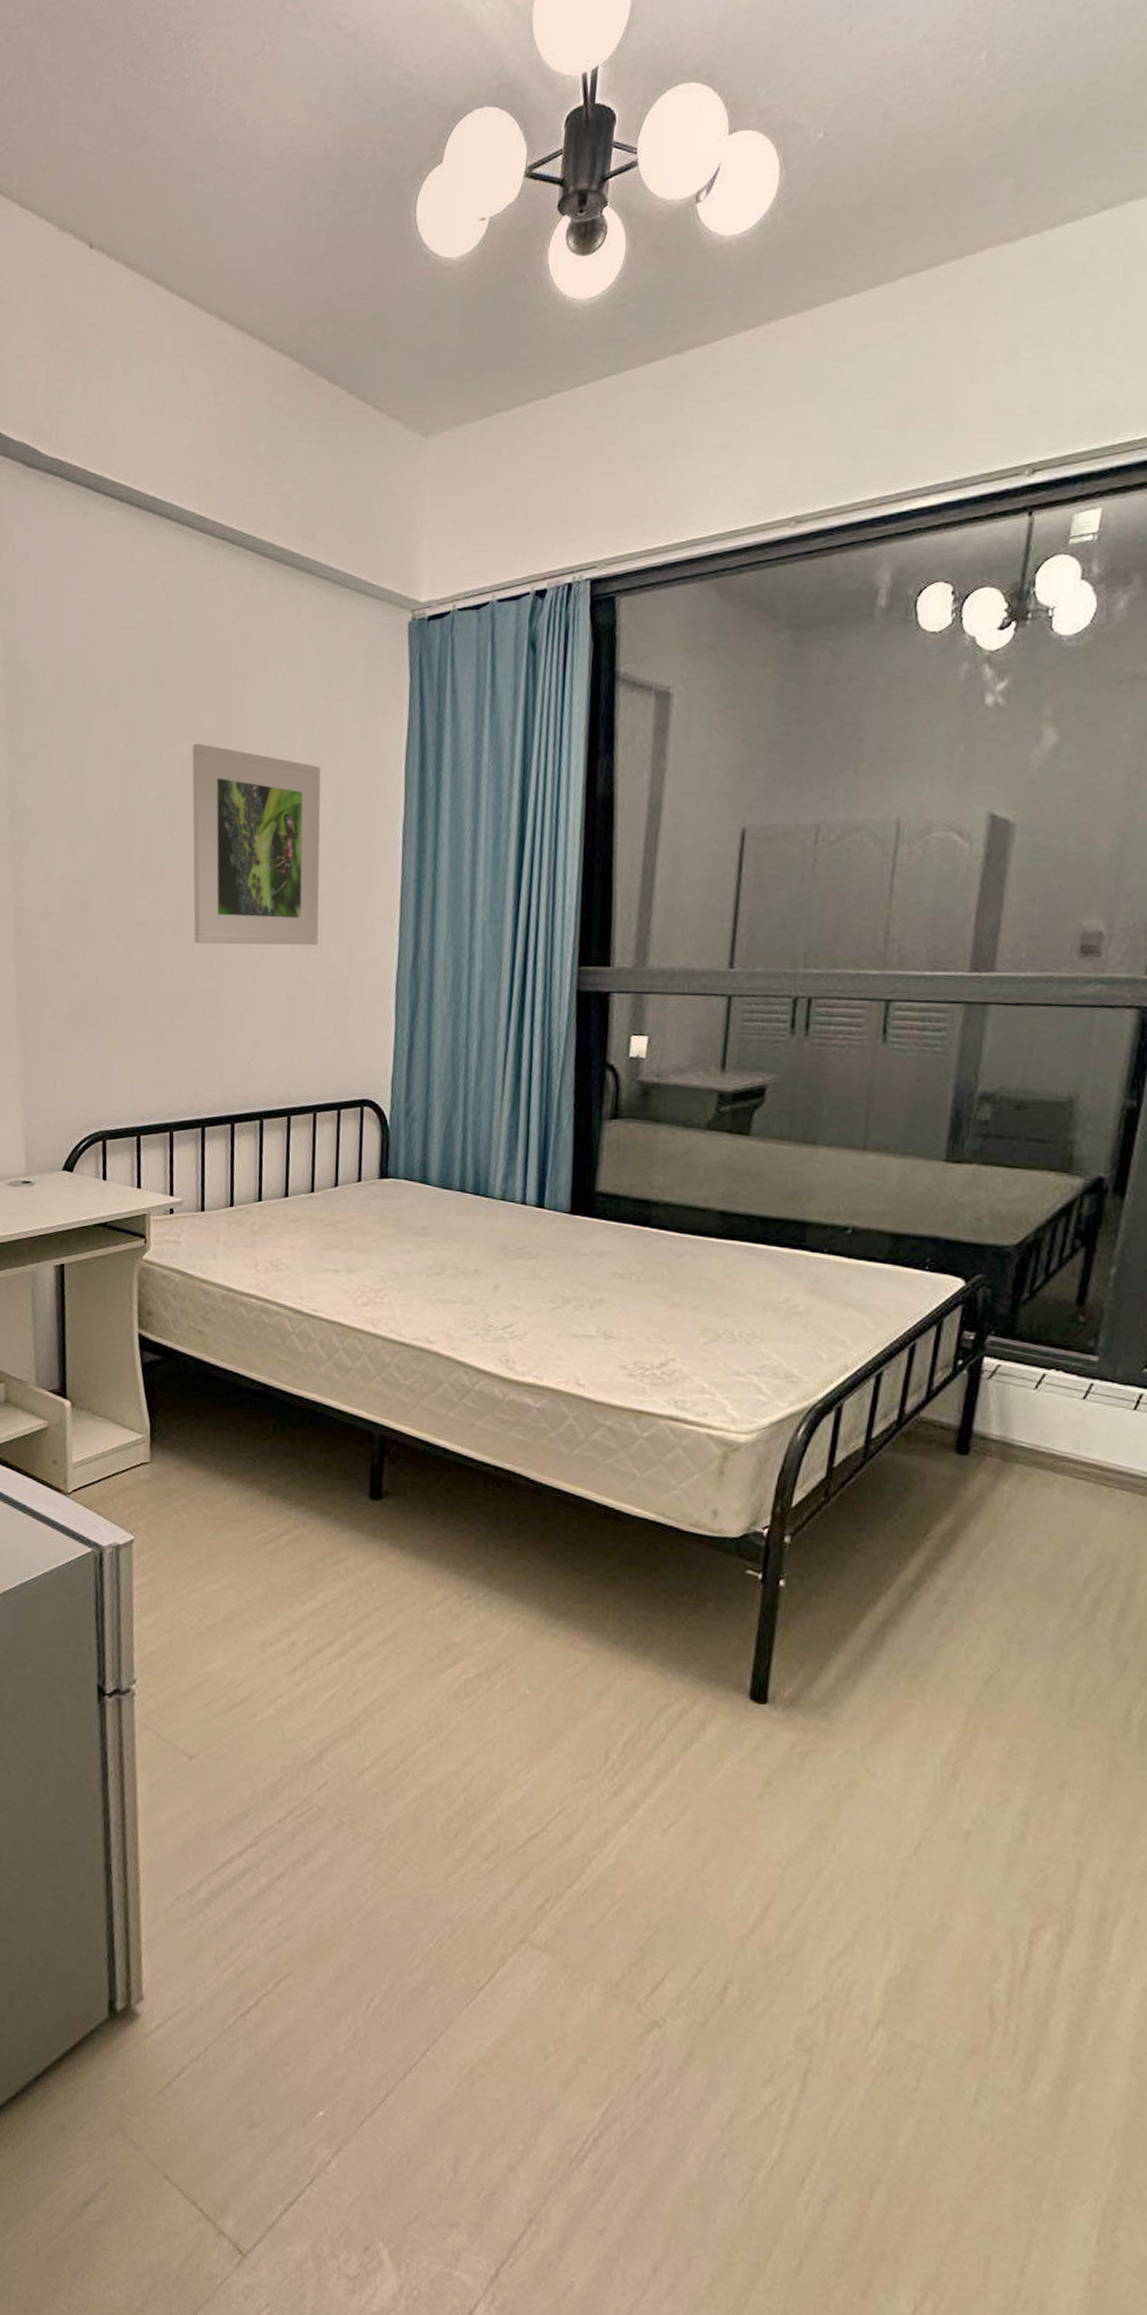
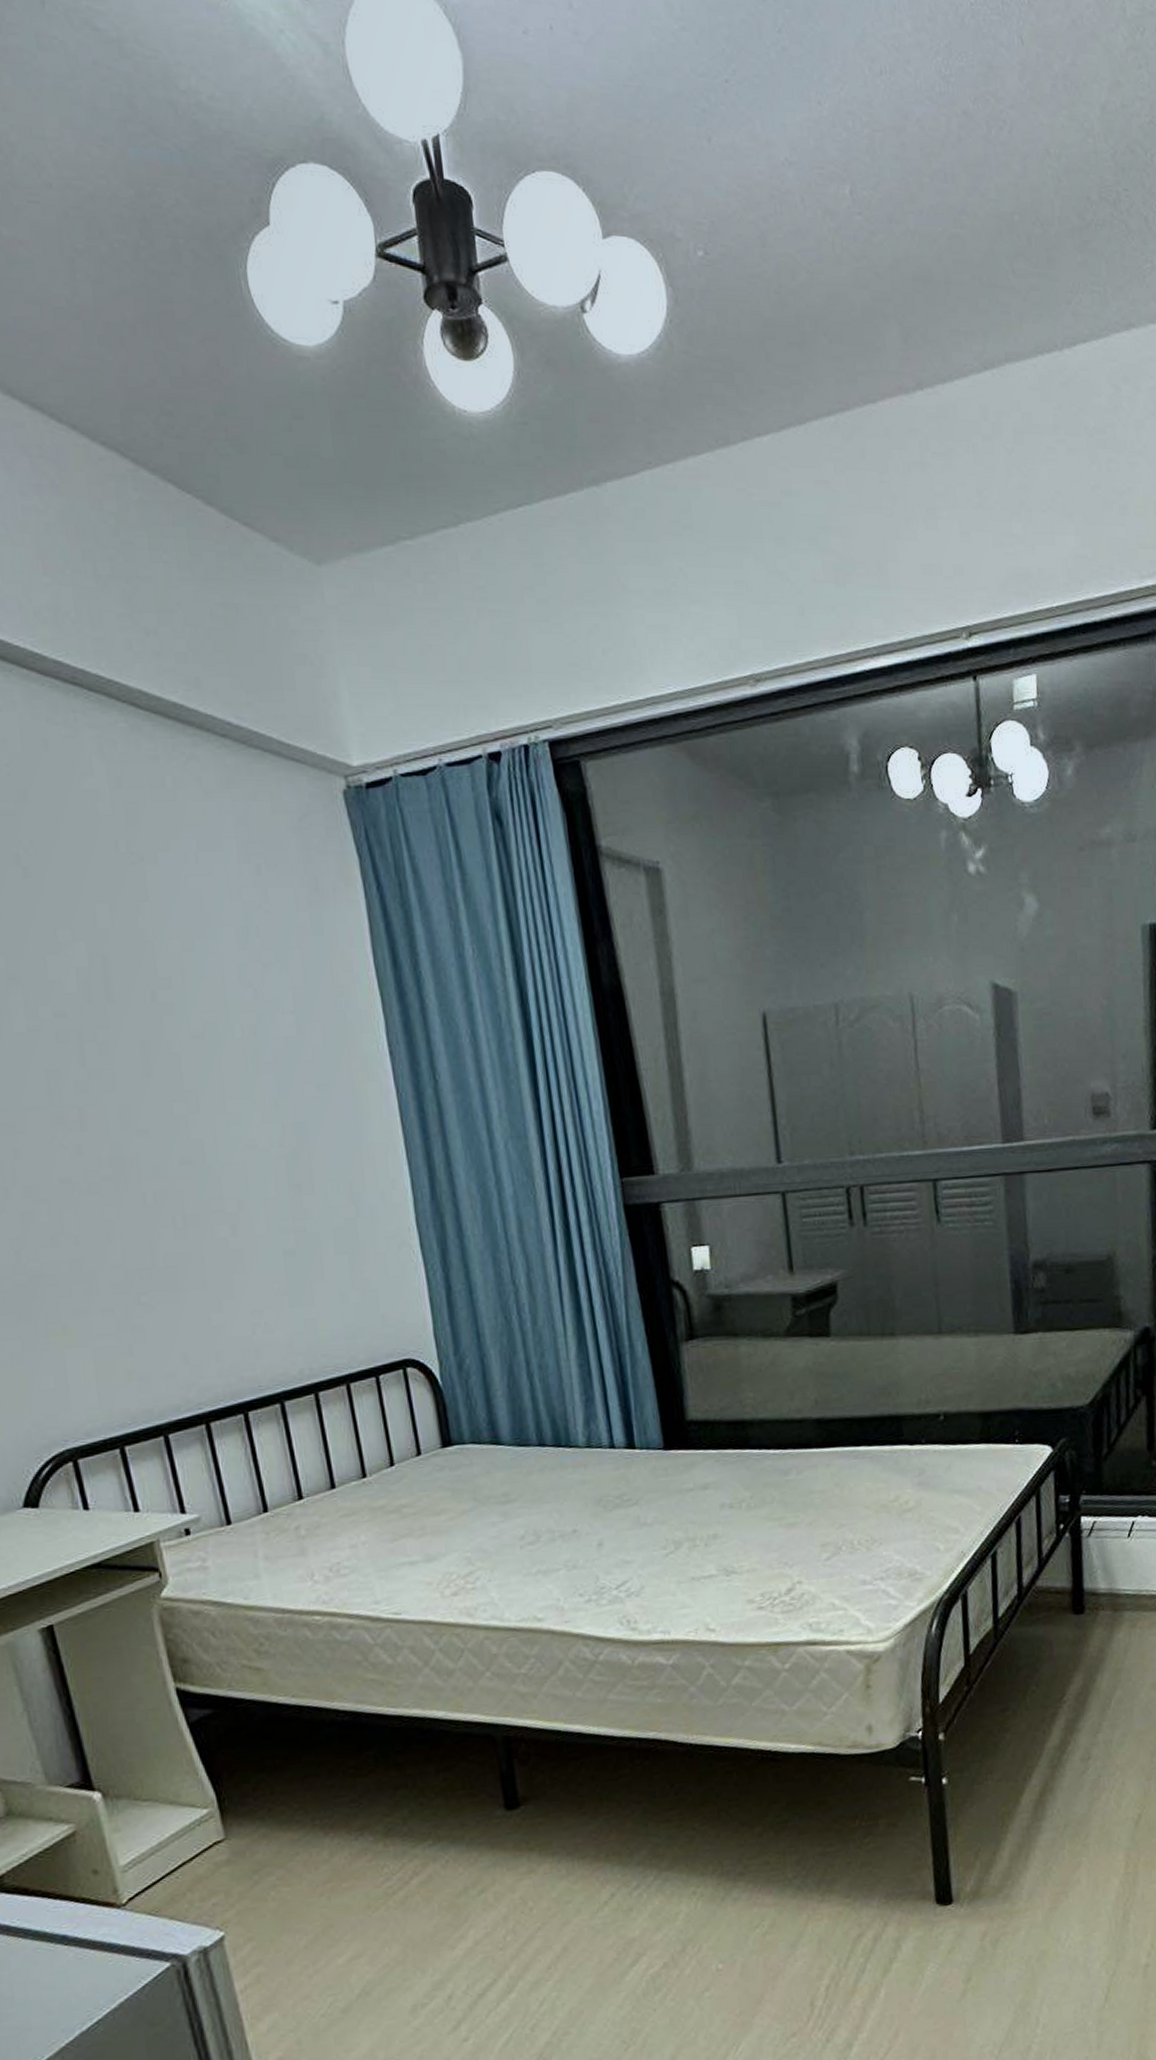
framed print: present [192,743,321,946] -> none [88,946,309,1198]

